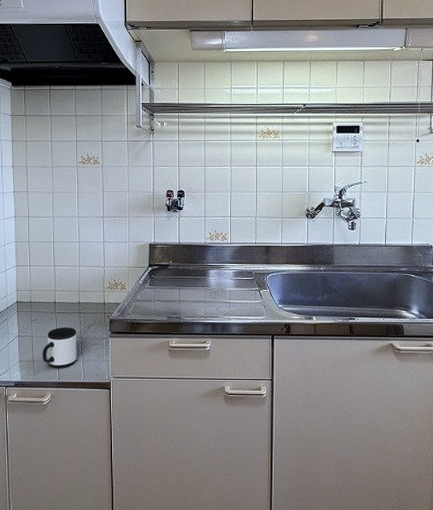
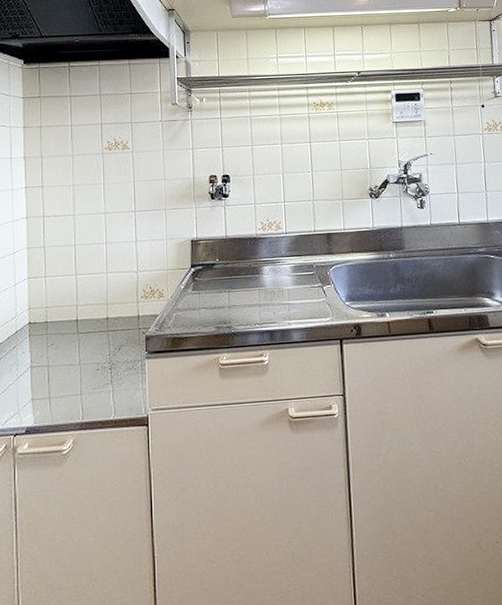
mug: present [42,327,77,369] -> none [61,350,105,405]

